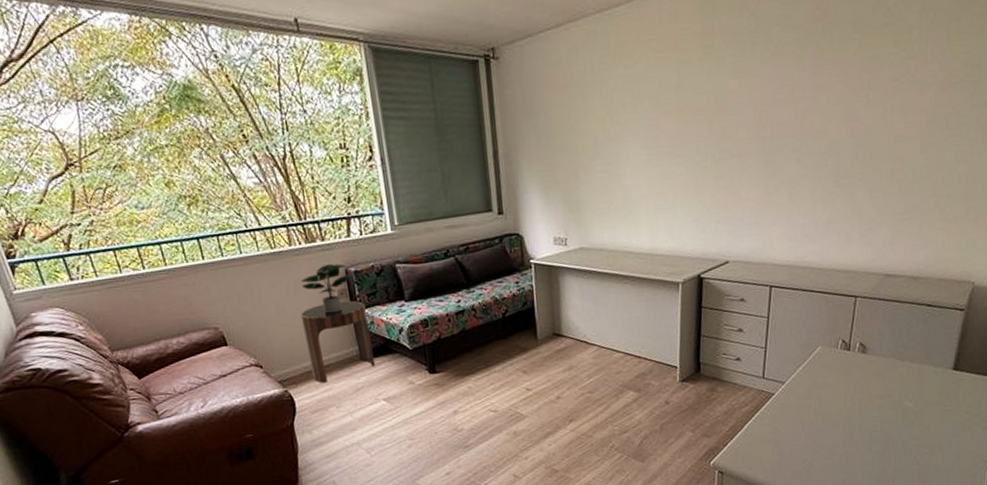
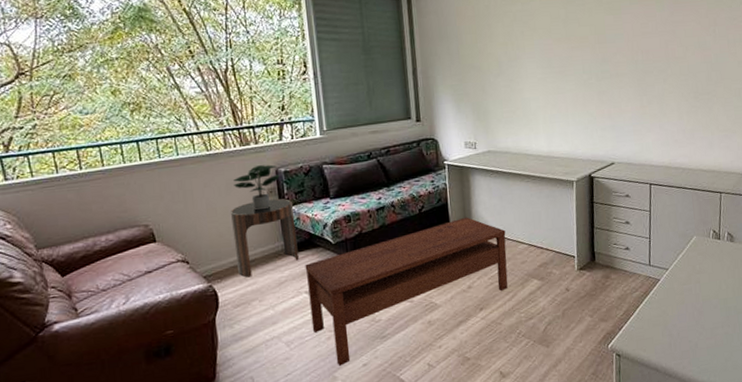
coffee table: none [381,322,601,474] -> present [305,217,508,366]

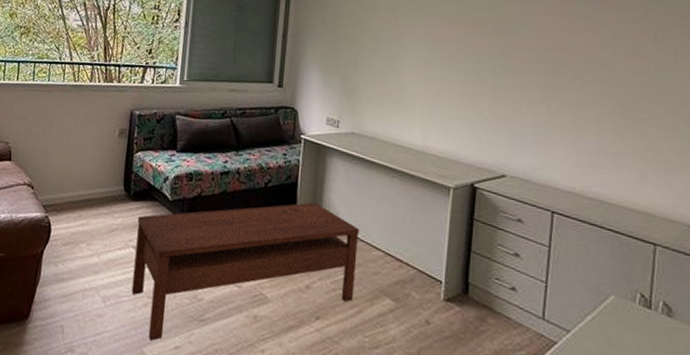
side table: present [230,198,299,278] -> none [75,139,140,217]
potted plant: present [233,164,280,211] -> none [90,104,134,150]

